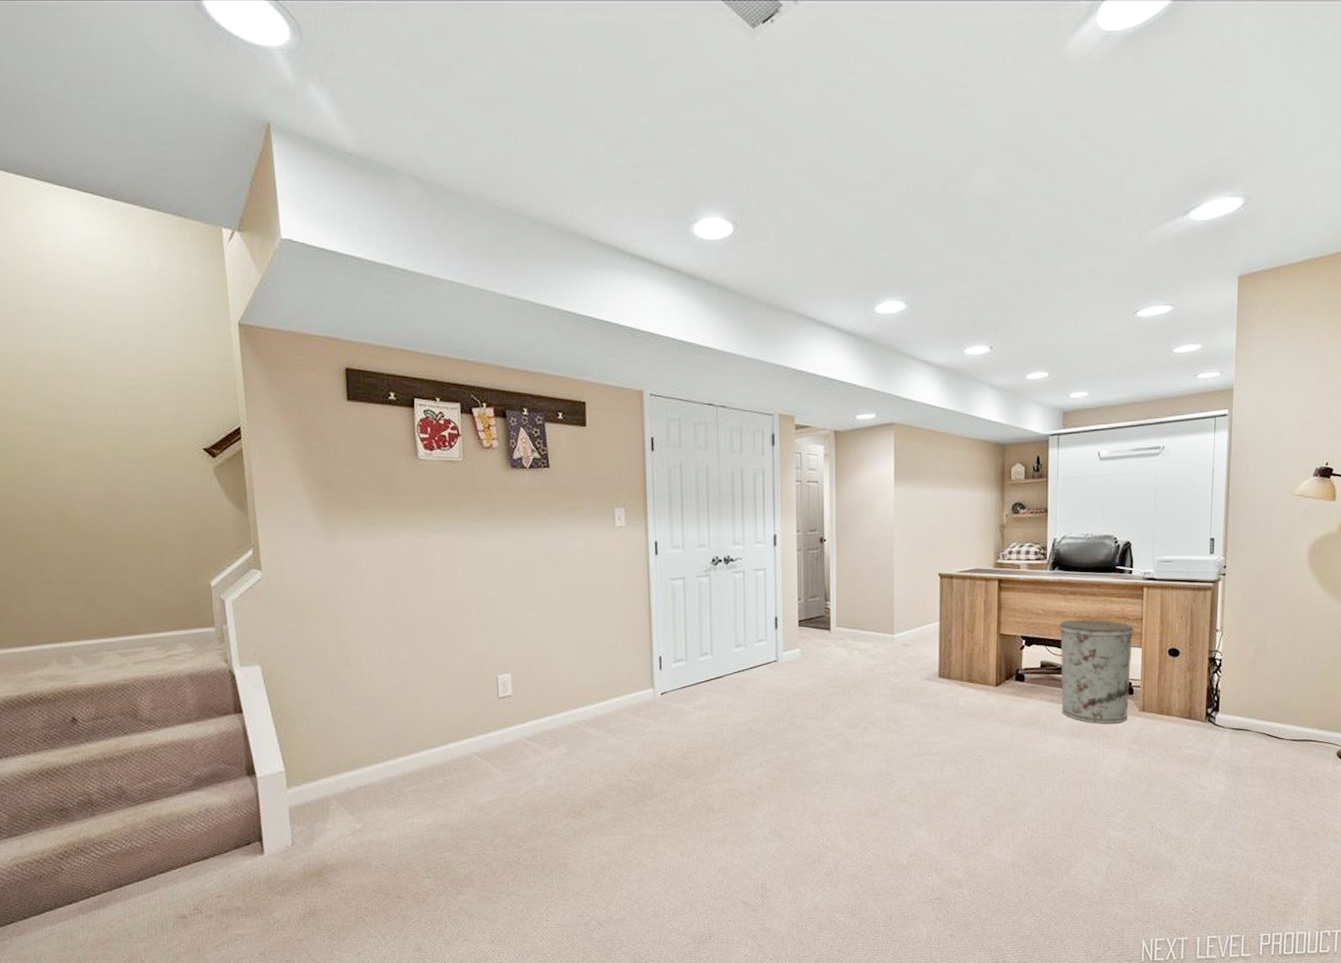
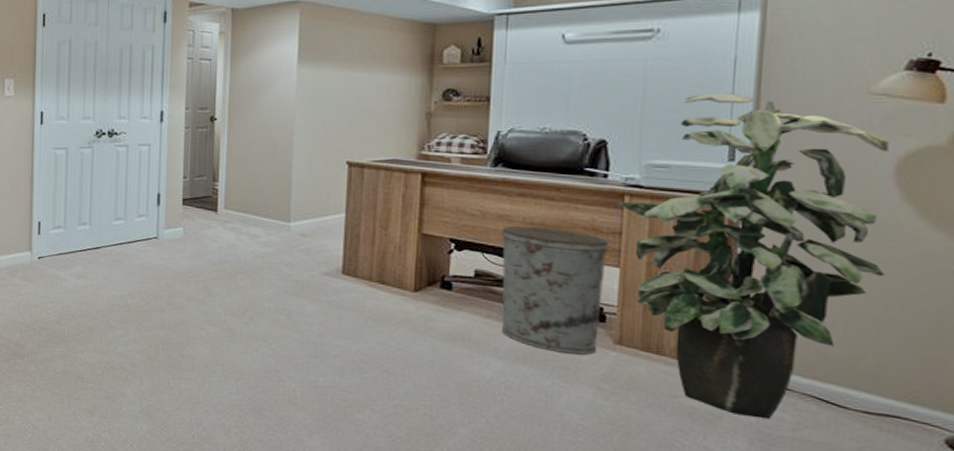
indoor plant: none [1139,499,1305,756] -> present [617,93,889,420]

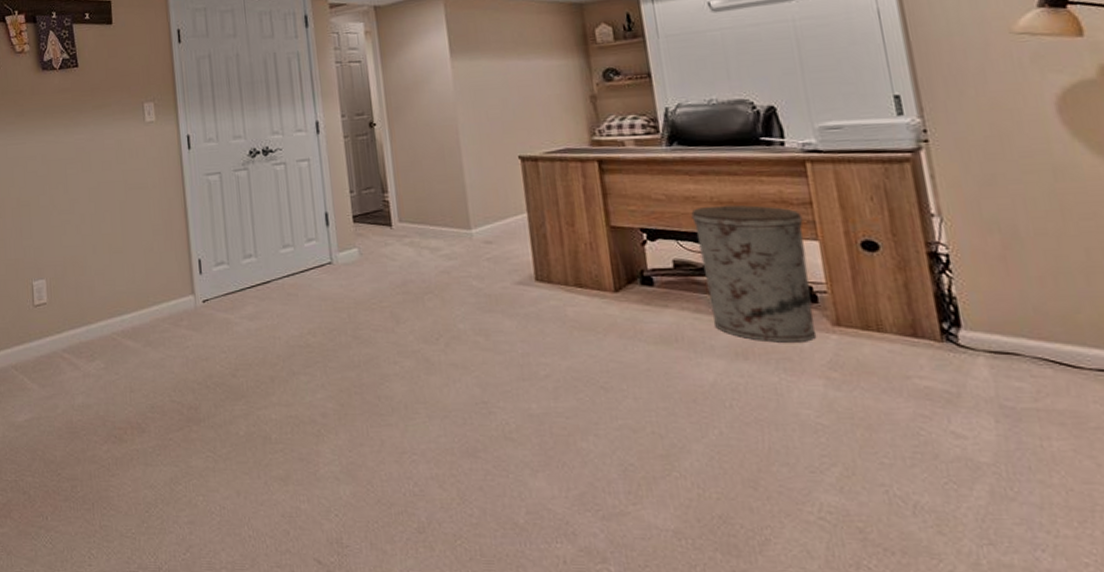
indoor plant: present [617,93,889,420] -> none [800,46,1078,391]

